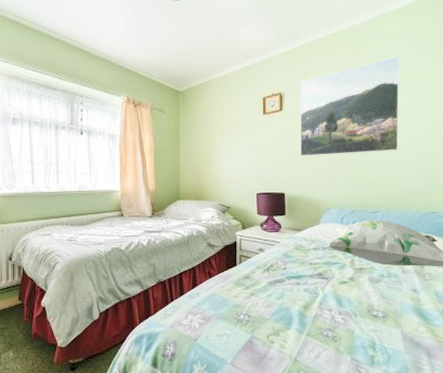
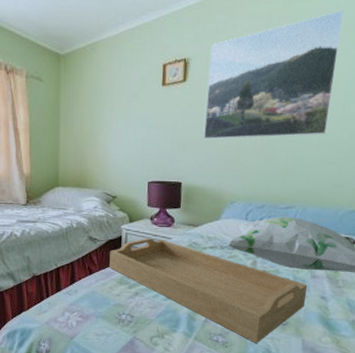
serving tray: none [227,243,400,337] -> present [109,238,308,344]

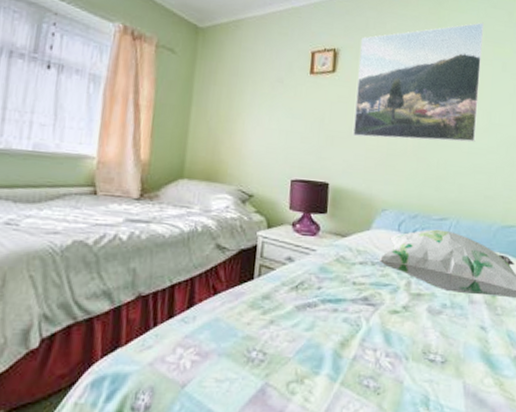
serving tray: present [109,238,308,344] -> none [239,249,466,390]

